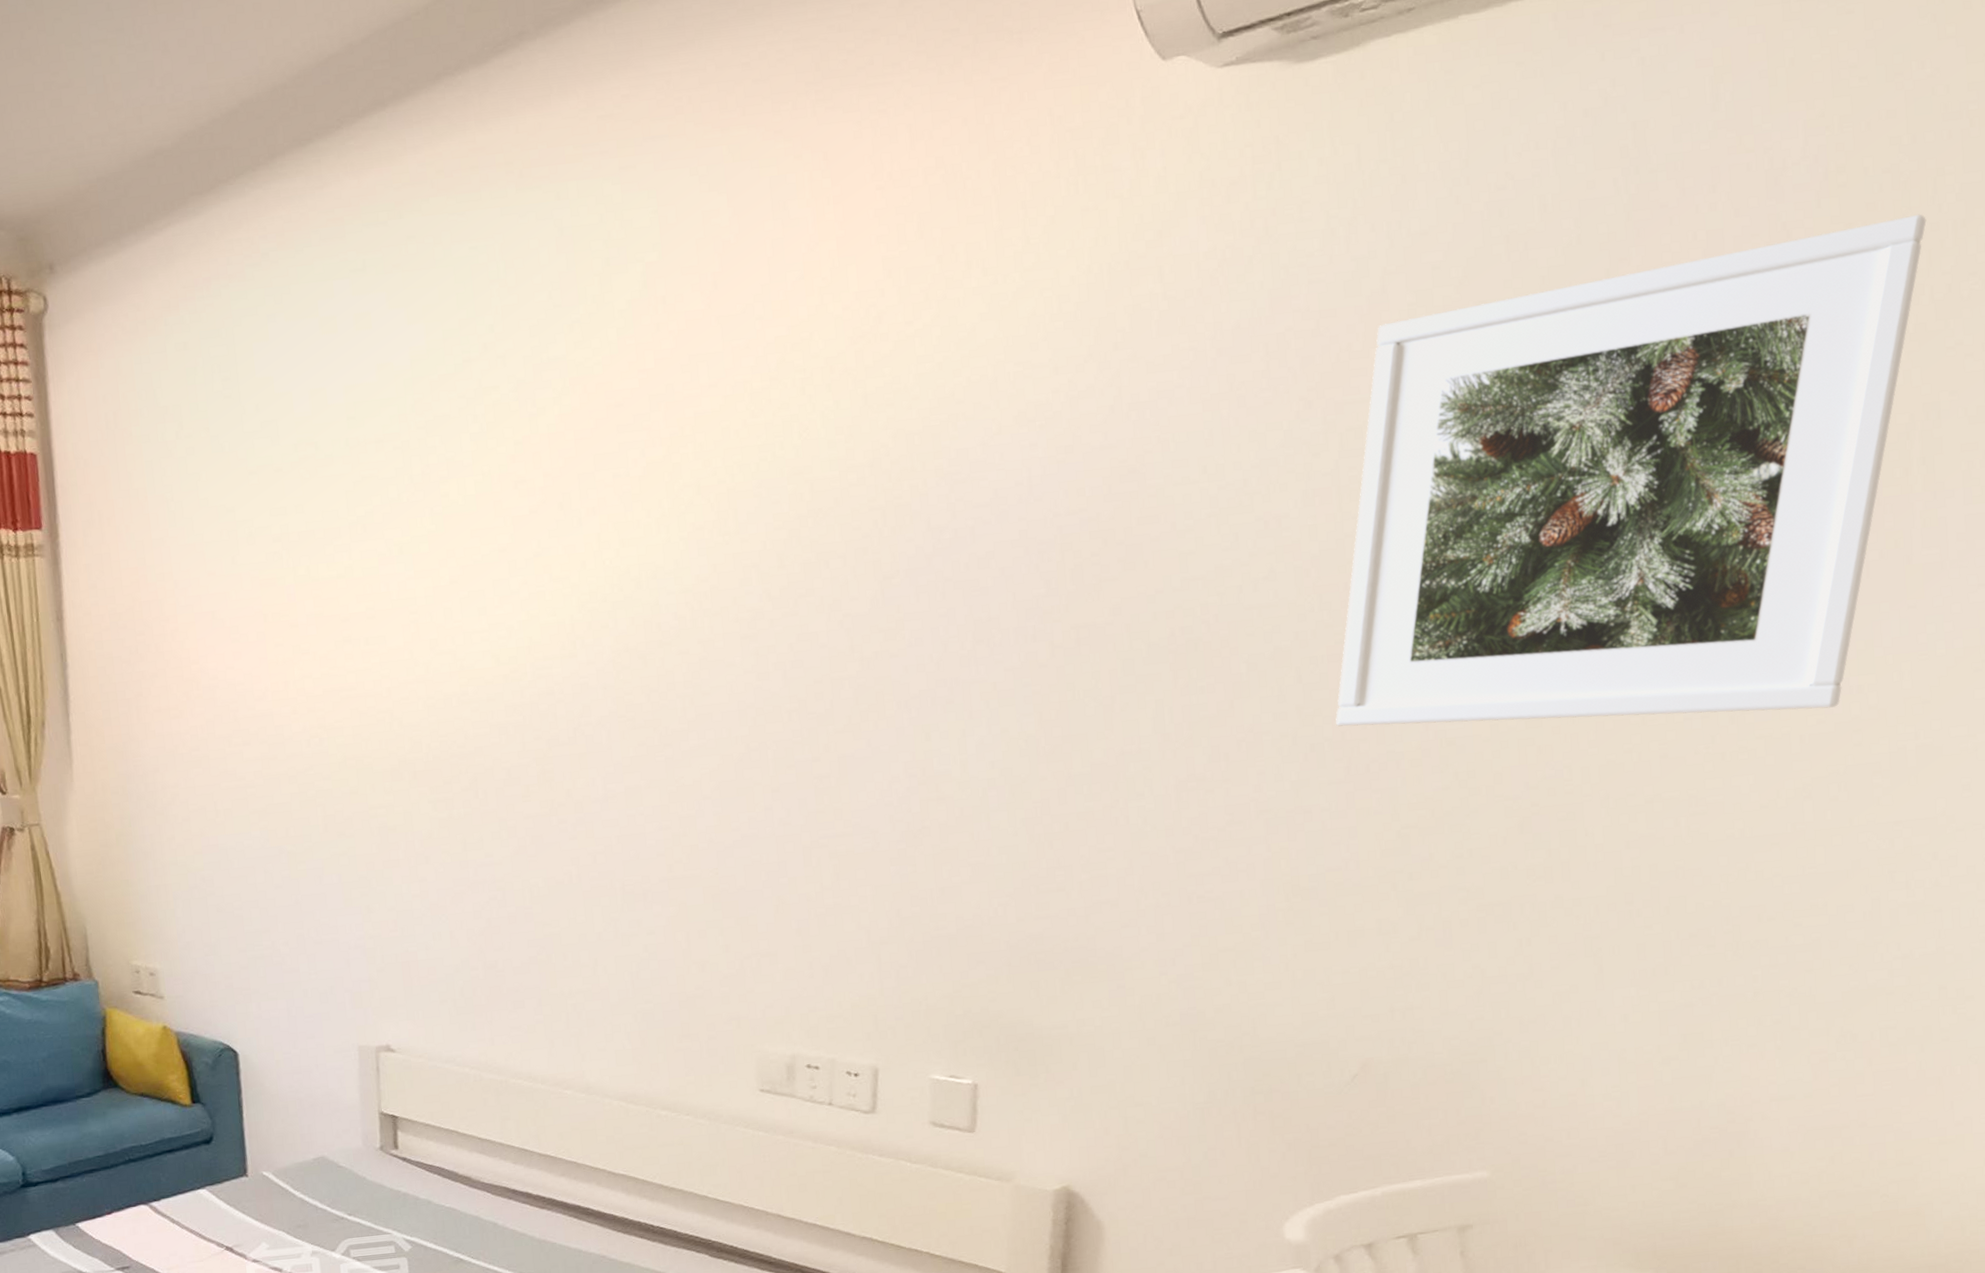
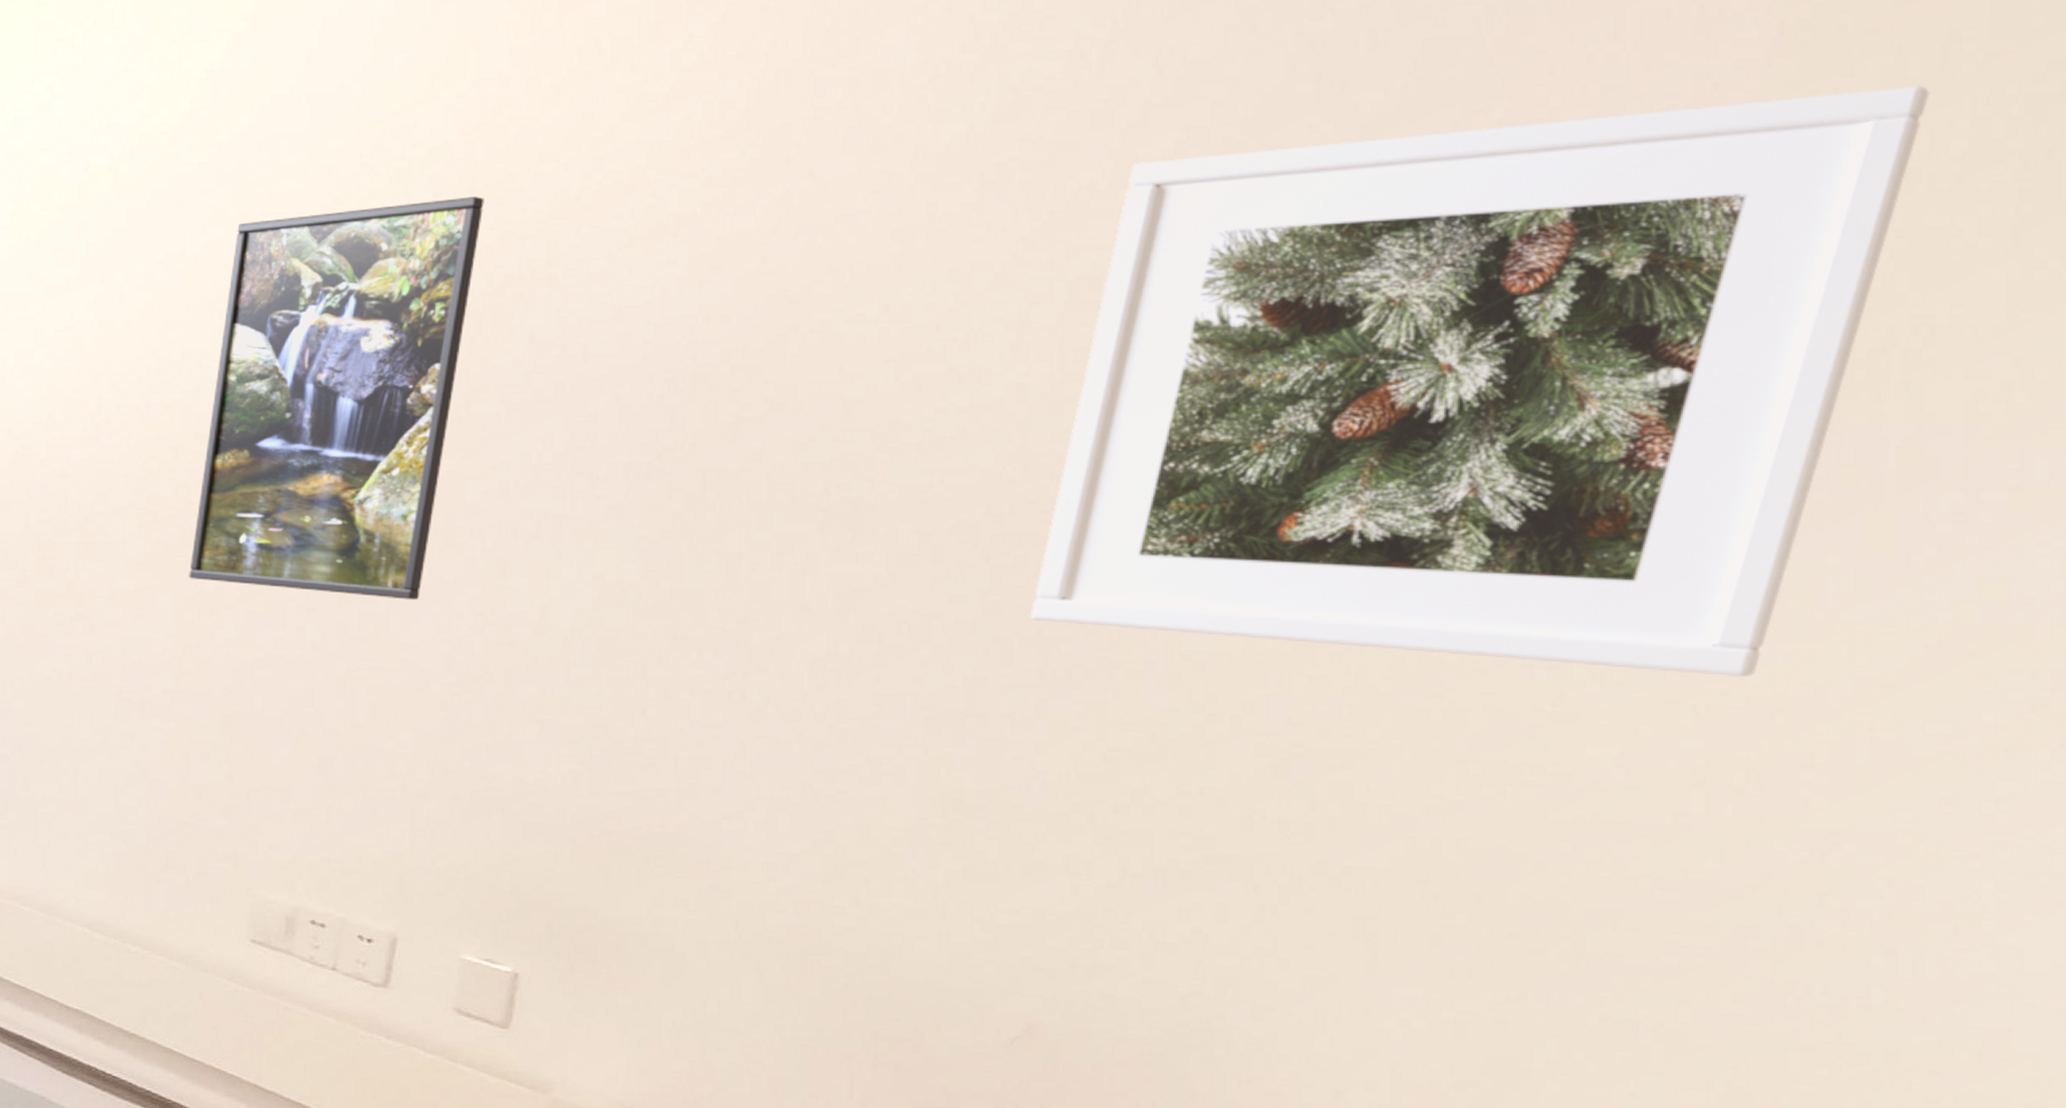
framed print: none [669,400,877,776] -> present [189,196,484,600]

